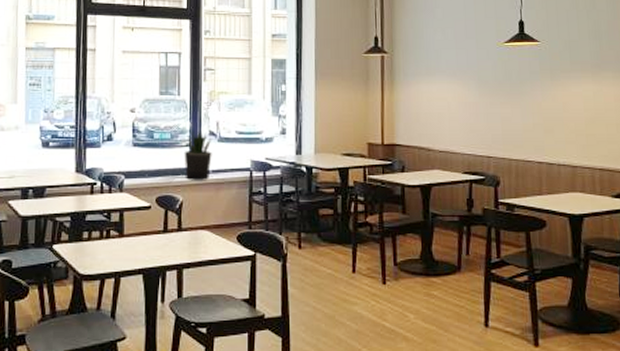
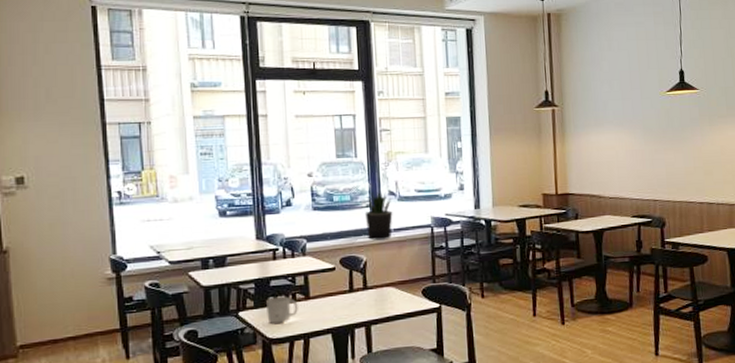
mug: none [80,232,111,260] -> present [266,296,298,325]

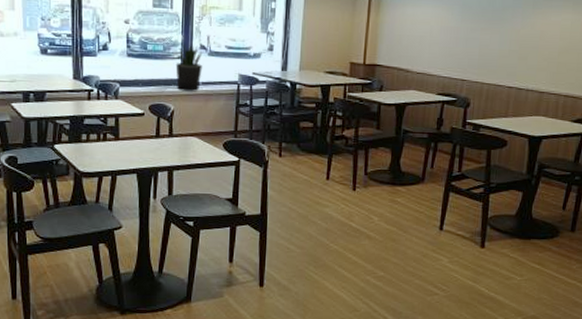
mug: present [266,296,298,325] -> none [80,134,108,160]

